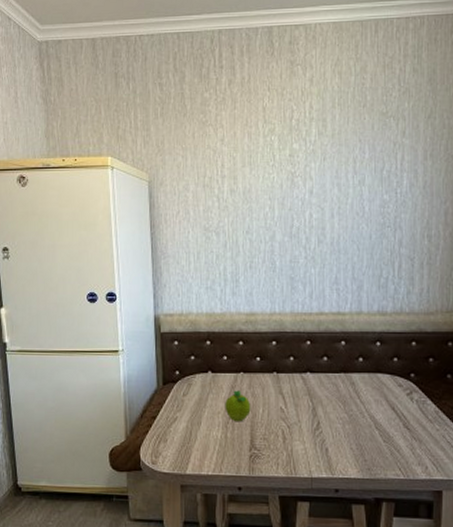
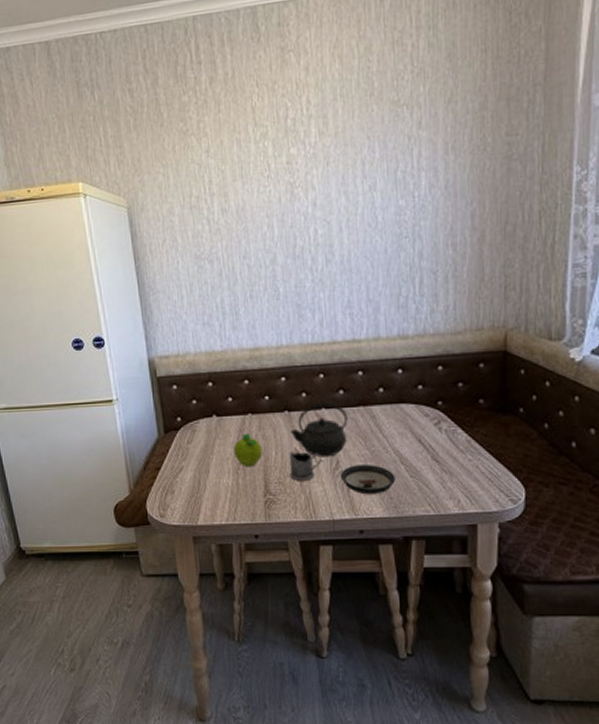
tea glass holder: none [274,411,304,438] -> present [289,452,322,481]
kettle: none [278,367,330,418] -> present [290,402,348,457]
saucer: none [320,427,370,456] -> present [340,465,396,495]

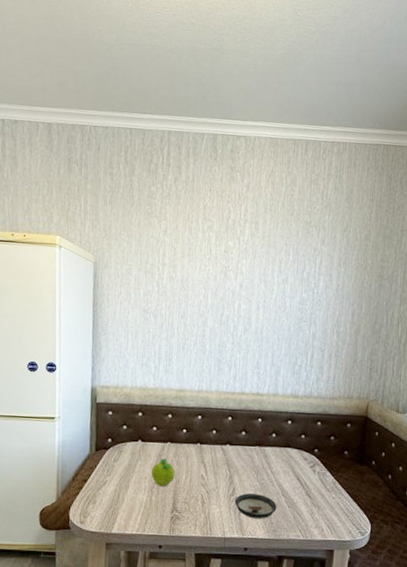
tea glass holder: present [289,452,322,481] -> none [195,478,222,503]
kettle: present [290,402,348,457] -> none [200,440,246,485]

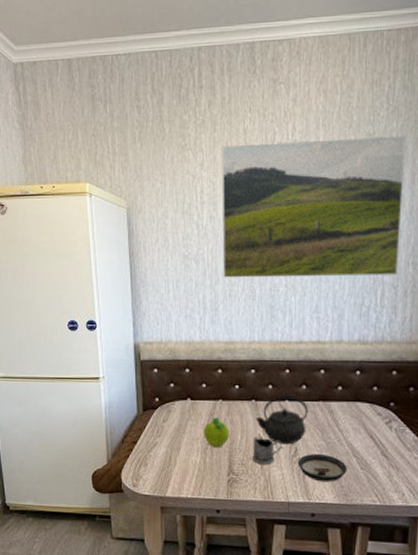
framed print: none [178,217,335,341] -> present [222,137,406,278]
tea glass holder: none [195,478,222,503] -> present [252,438,282,464]
kettle: none [200,440,246,485] -> present [256,395,308,445]

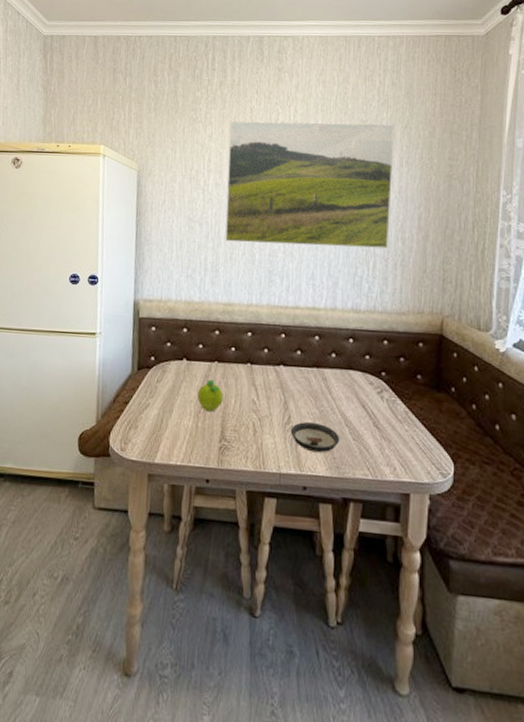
tea glass holder: present [252,438,282,464] -> none [245,403,276,432]
kettle: present [256,395,308,445] -> none [250,360,302,412]

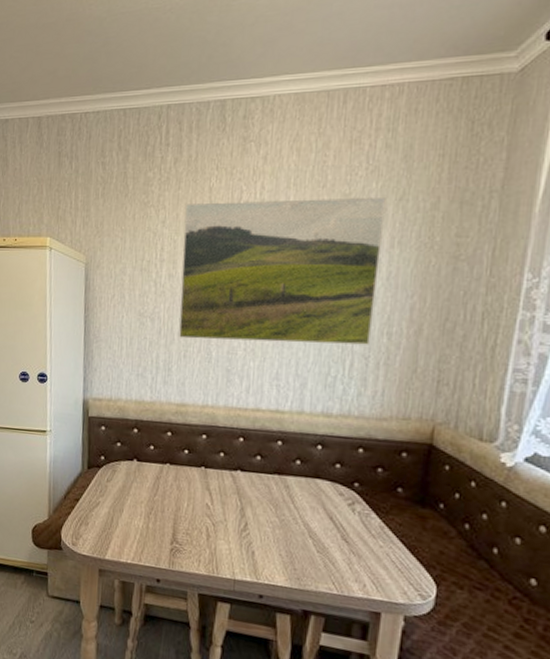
fruit: present [197,379,224,412] -> none [148,481,176,514]
saucer: present [290,422,340,453] -> none [246,530,302,563]

